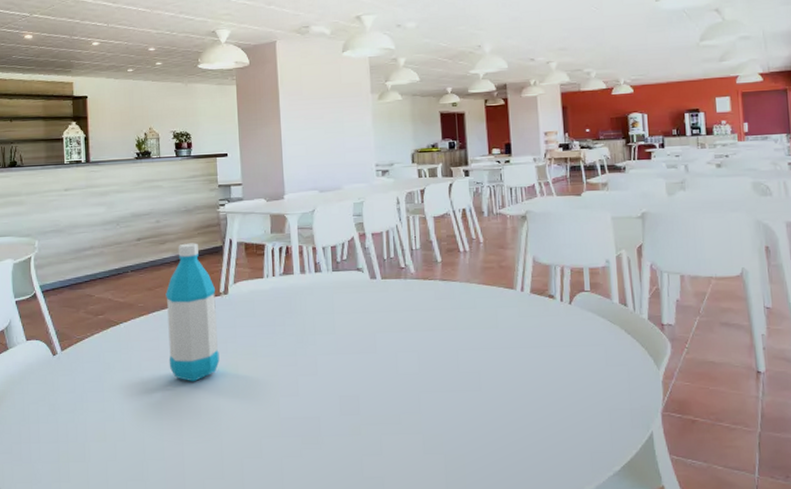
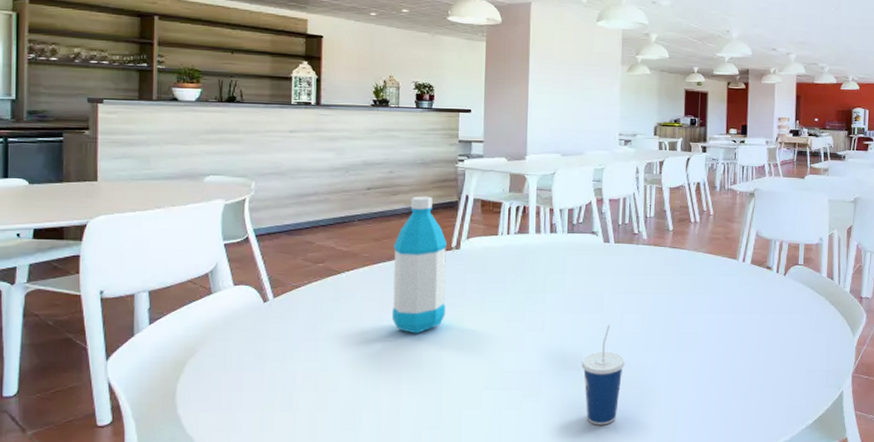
cup: none [358,366,404,474] -> present [581,325,625,425]

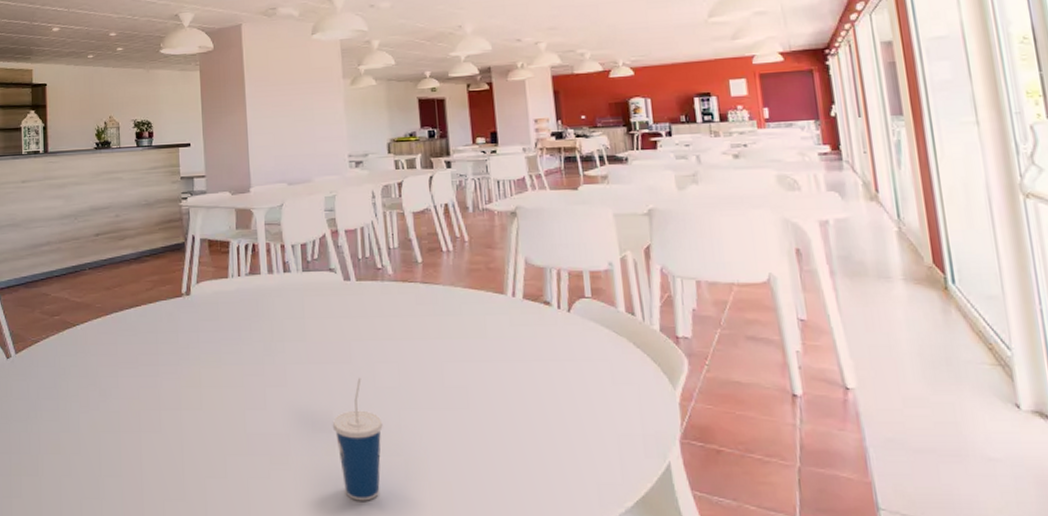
water bottle: present [391,196,448,334] -> none [124,239,181,391]

